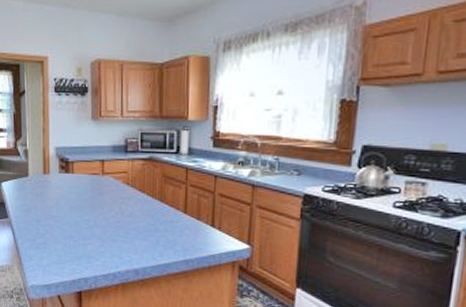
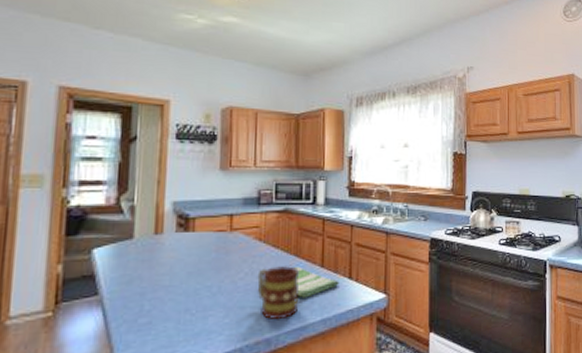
mug: none [126,209,164,255] -> present [257,266,299,320]
dish towel: none [159,210,202,239] -> present [294,266,339,298]

